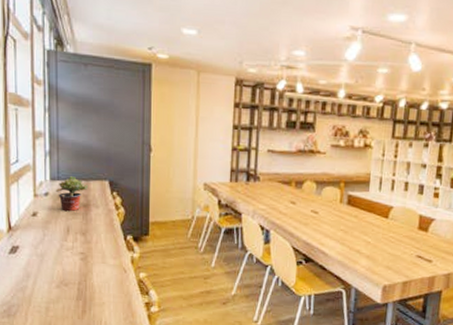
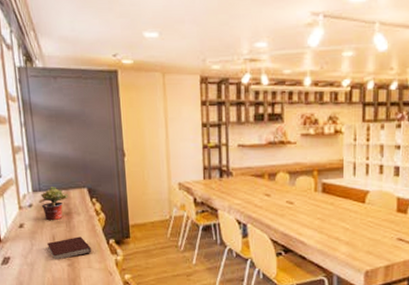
notebook: none [61,230,107,253] -> present [47,236,91,260]

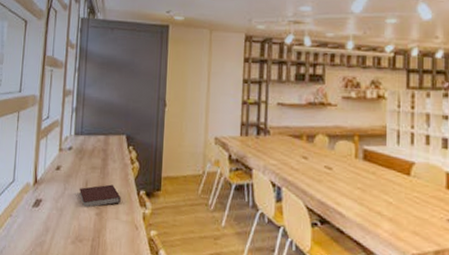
potted plant: present [38,187,69,221] -> none [78,131,108,166]

